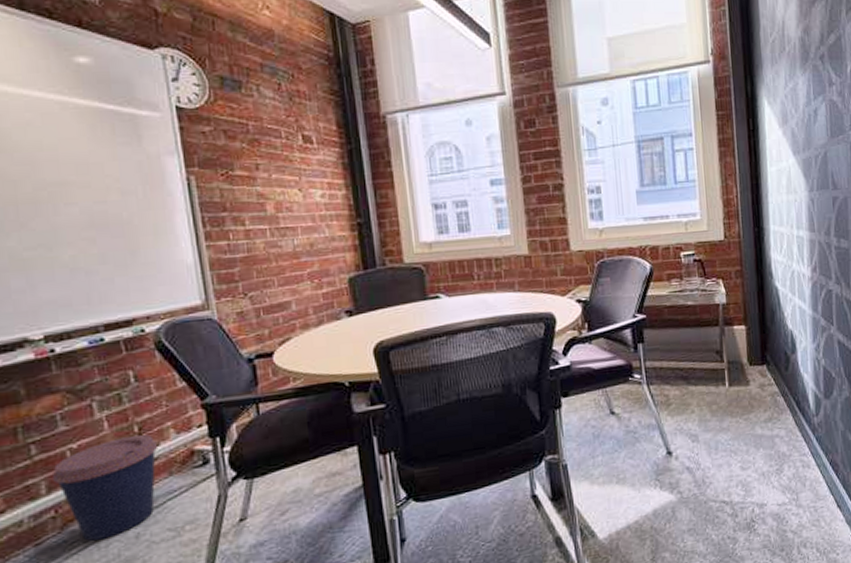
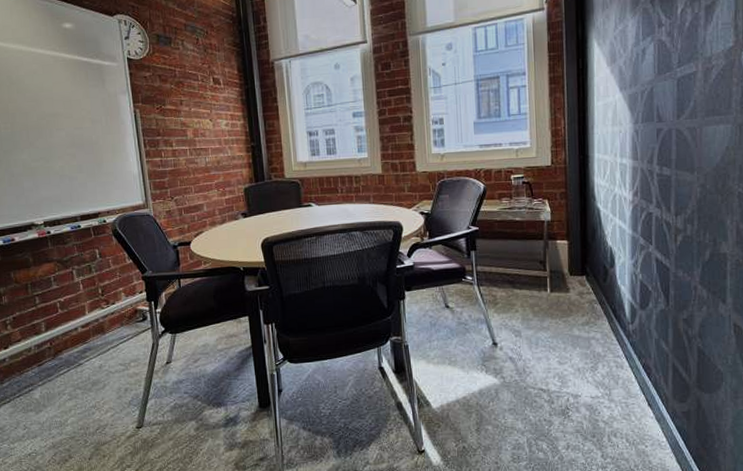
coffee cup: present [53,434,159,541] -> none [49,295,114,367]

